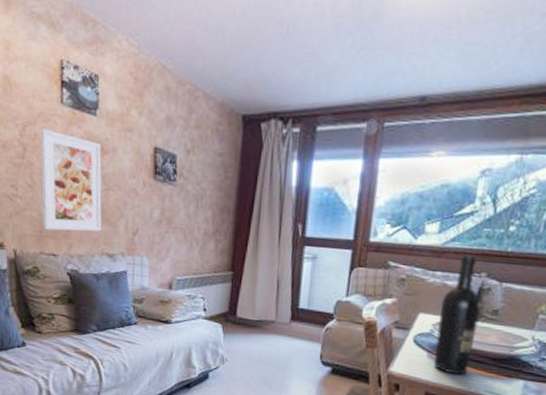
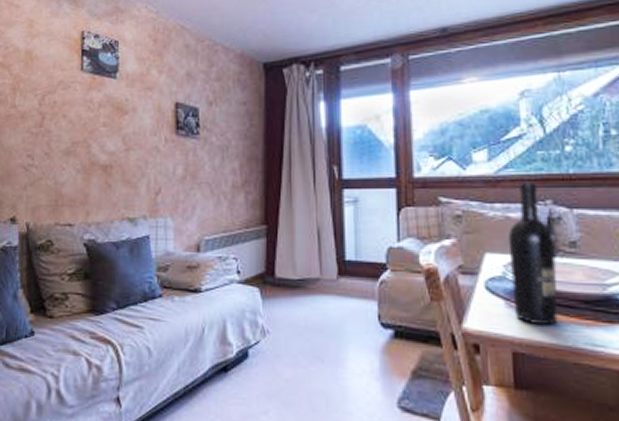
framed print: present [41,129,102,232] -> none [59,96,122,198]

